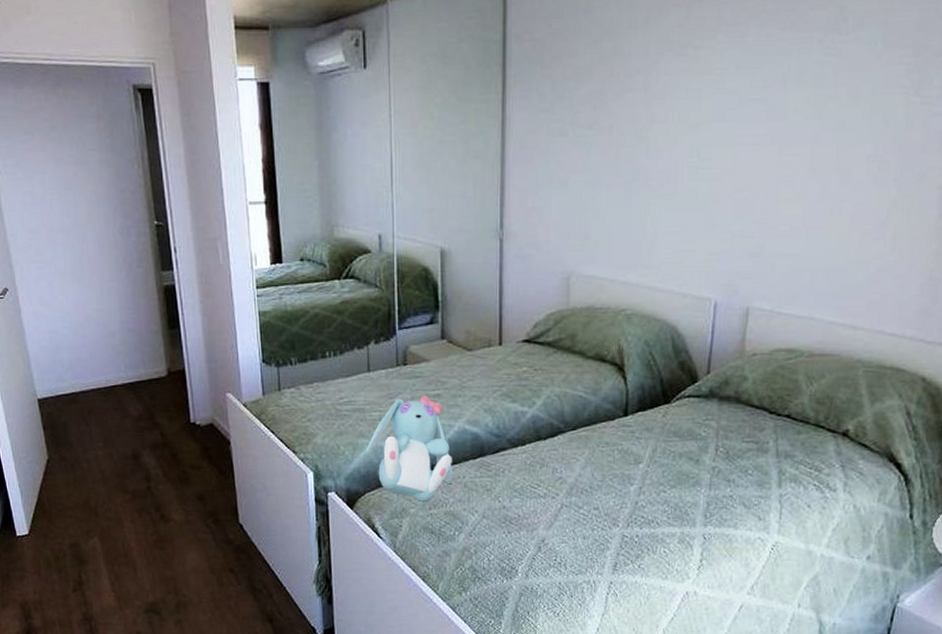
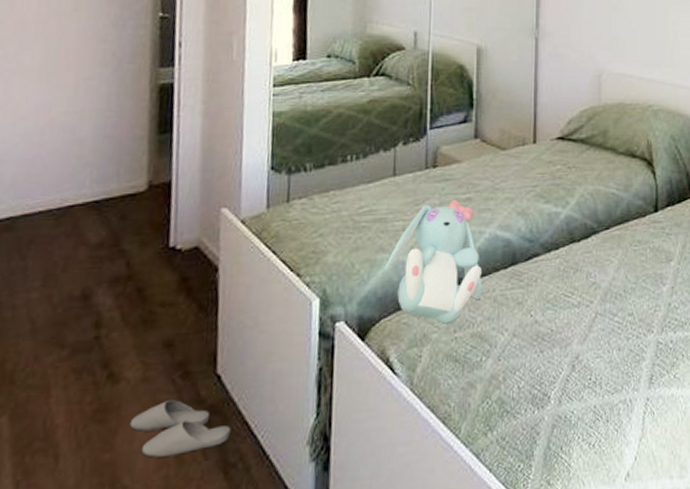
slippers: none [181,539,255,579] -> present [129,400,231,458]

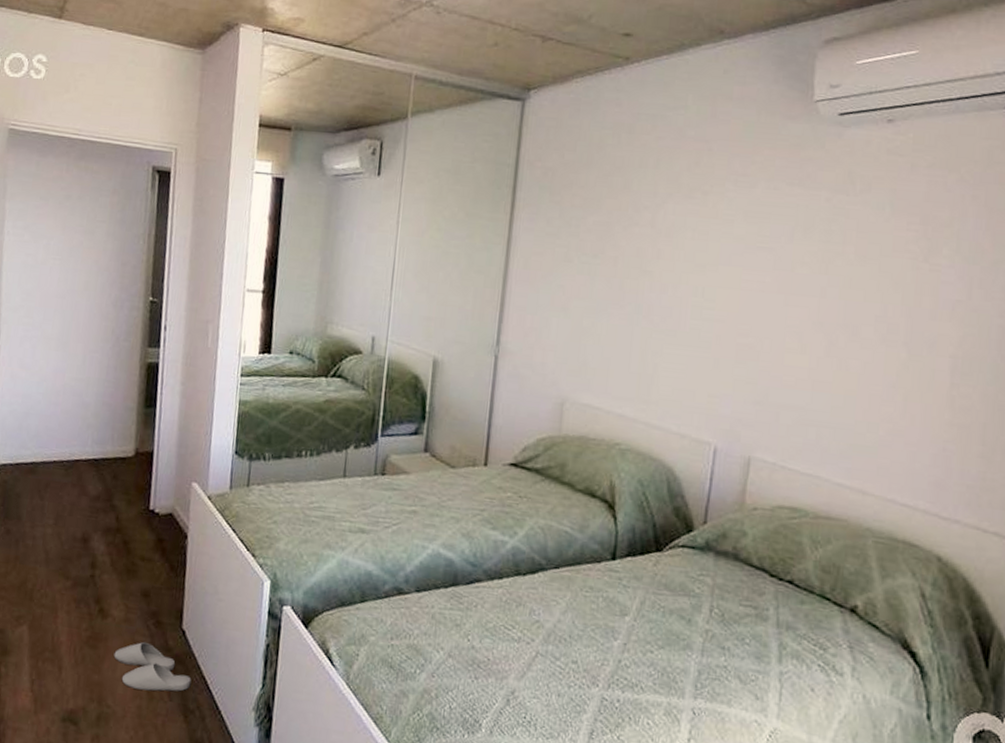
stuffed animal: present [384,199,483,324] -> none [329,509,422,630]

